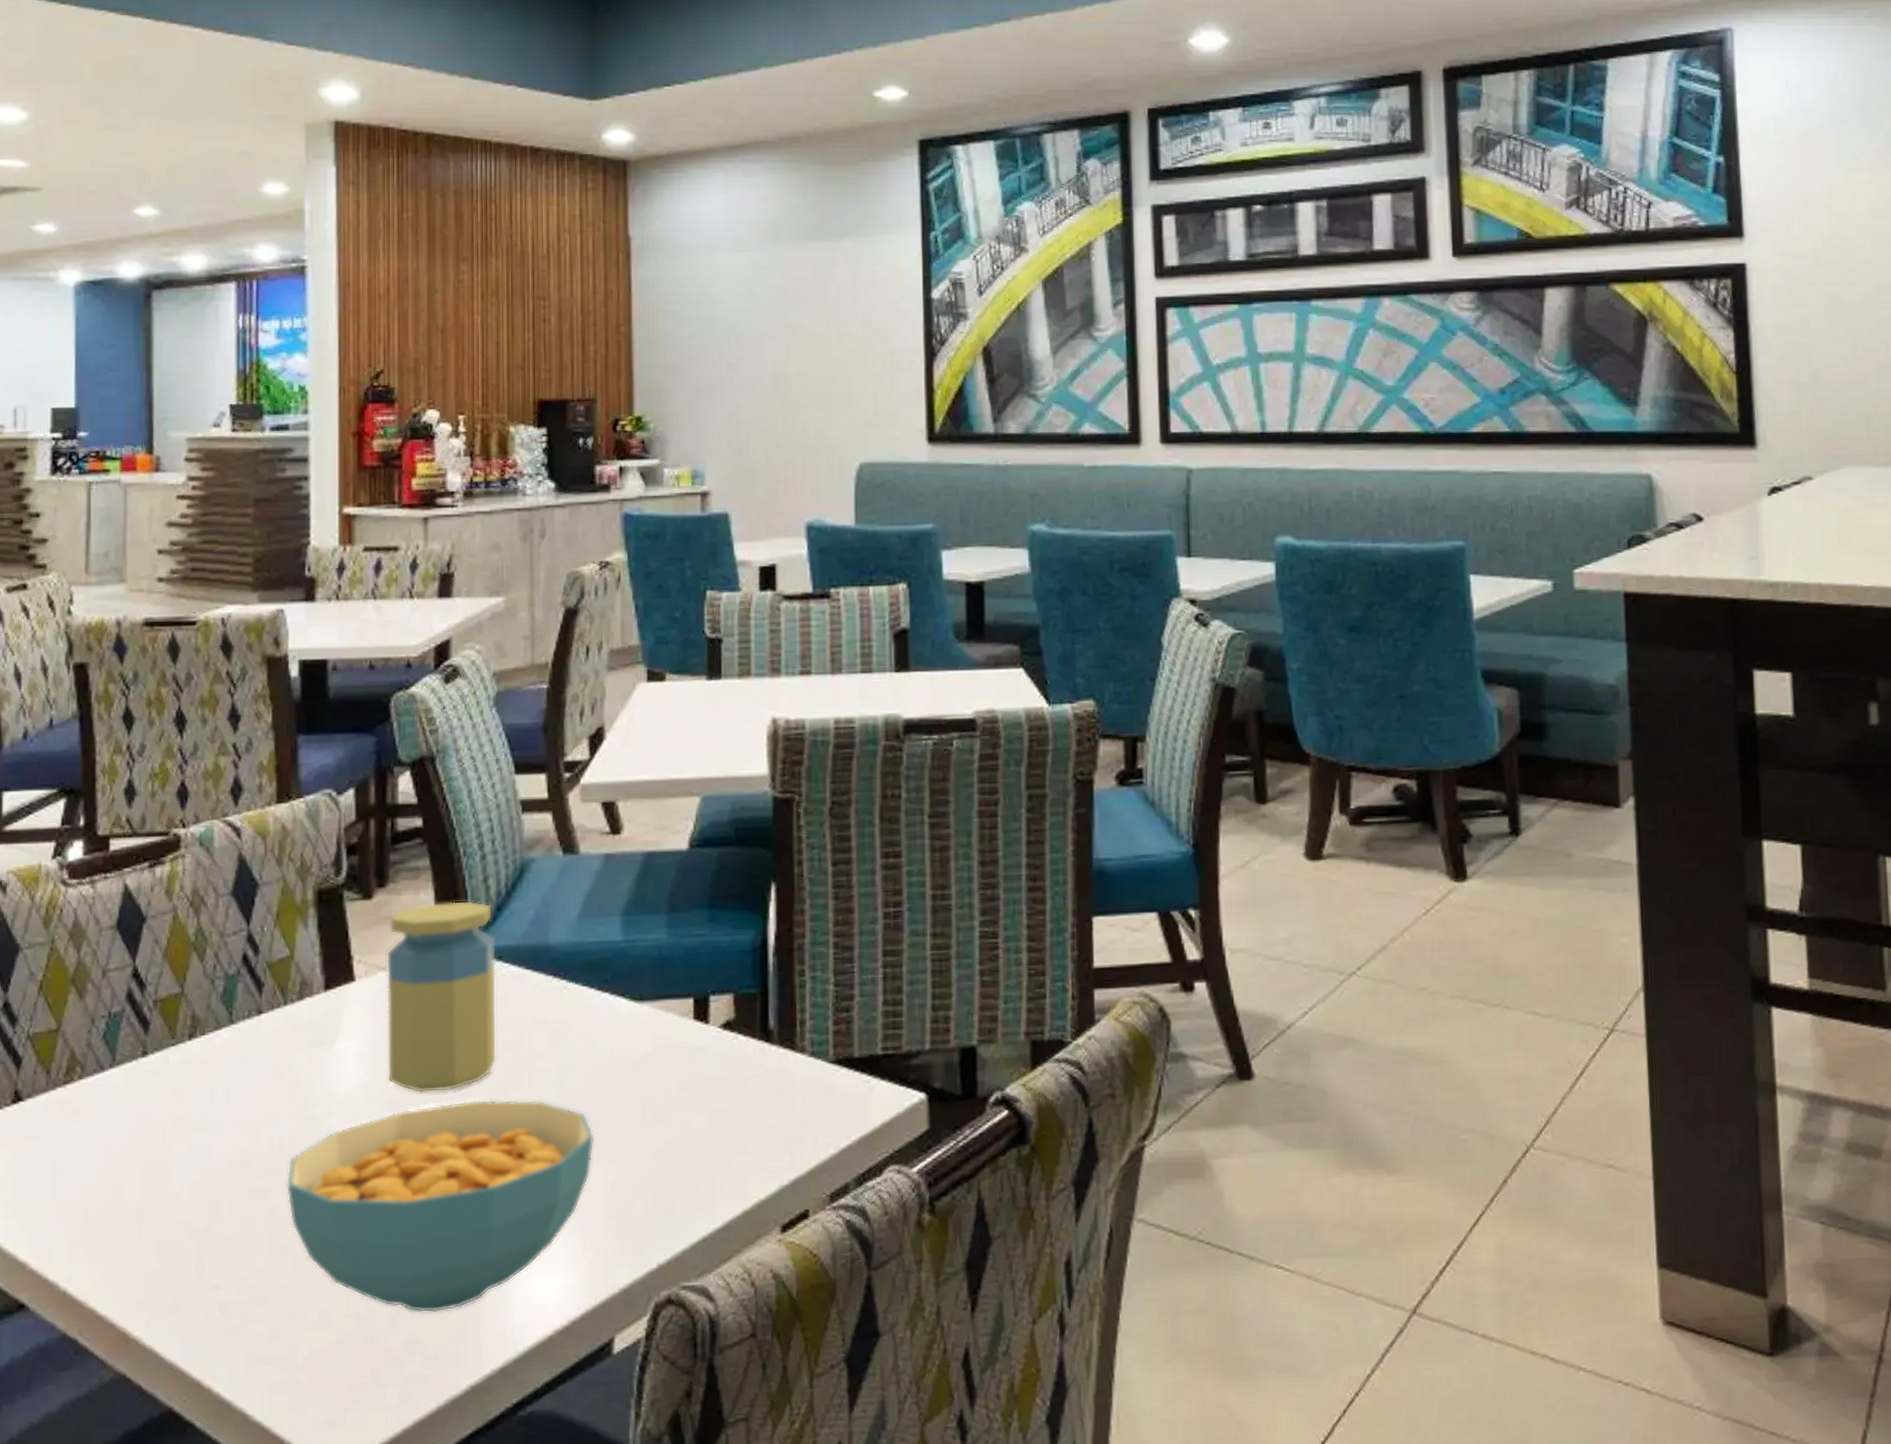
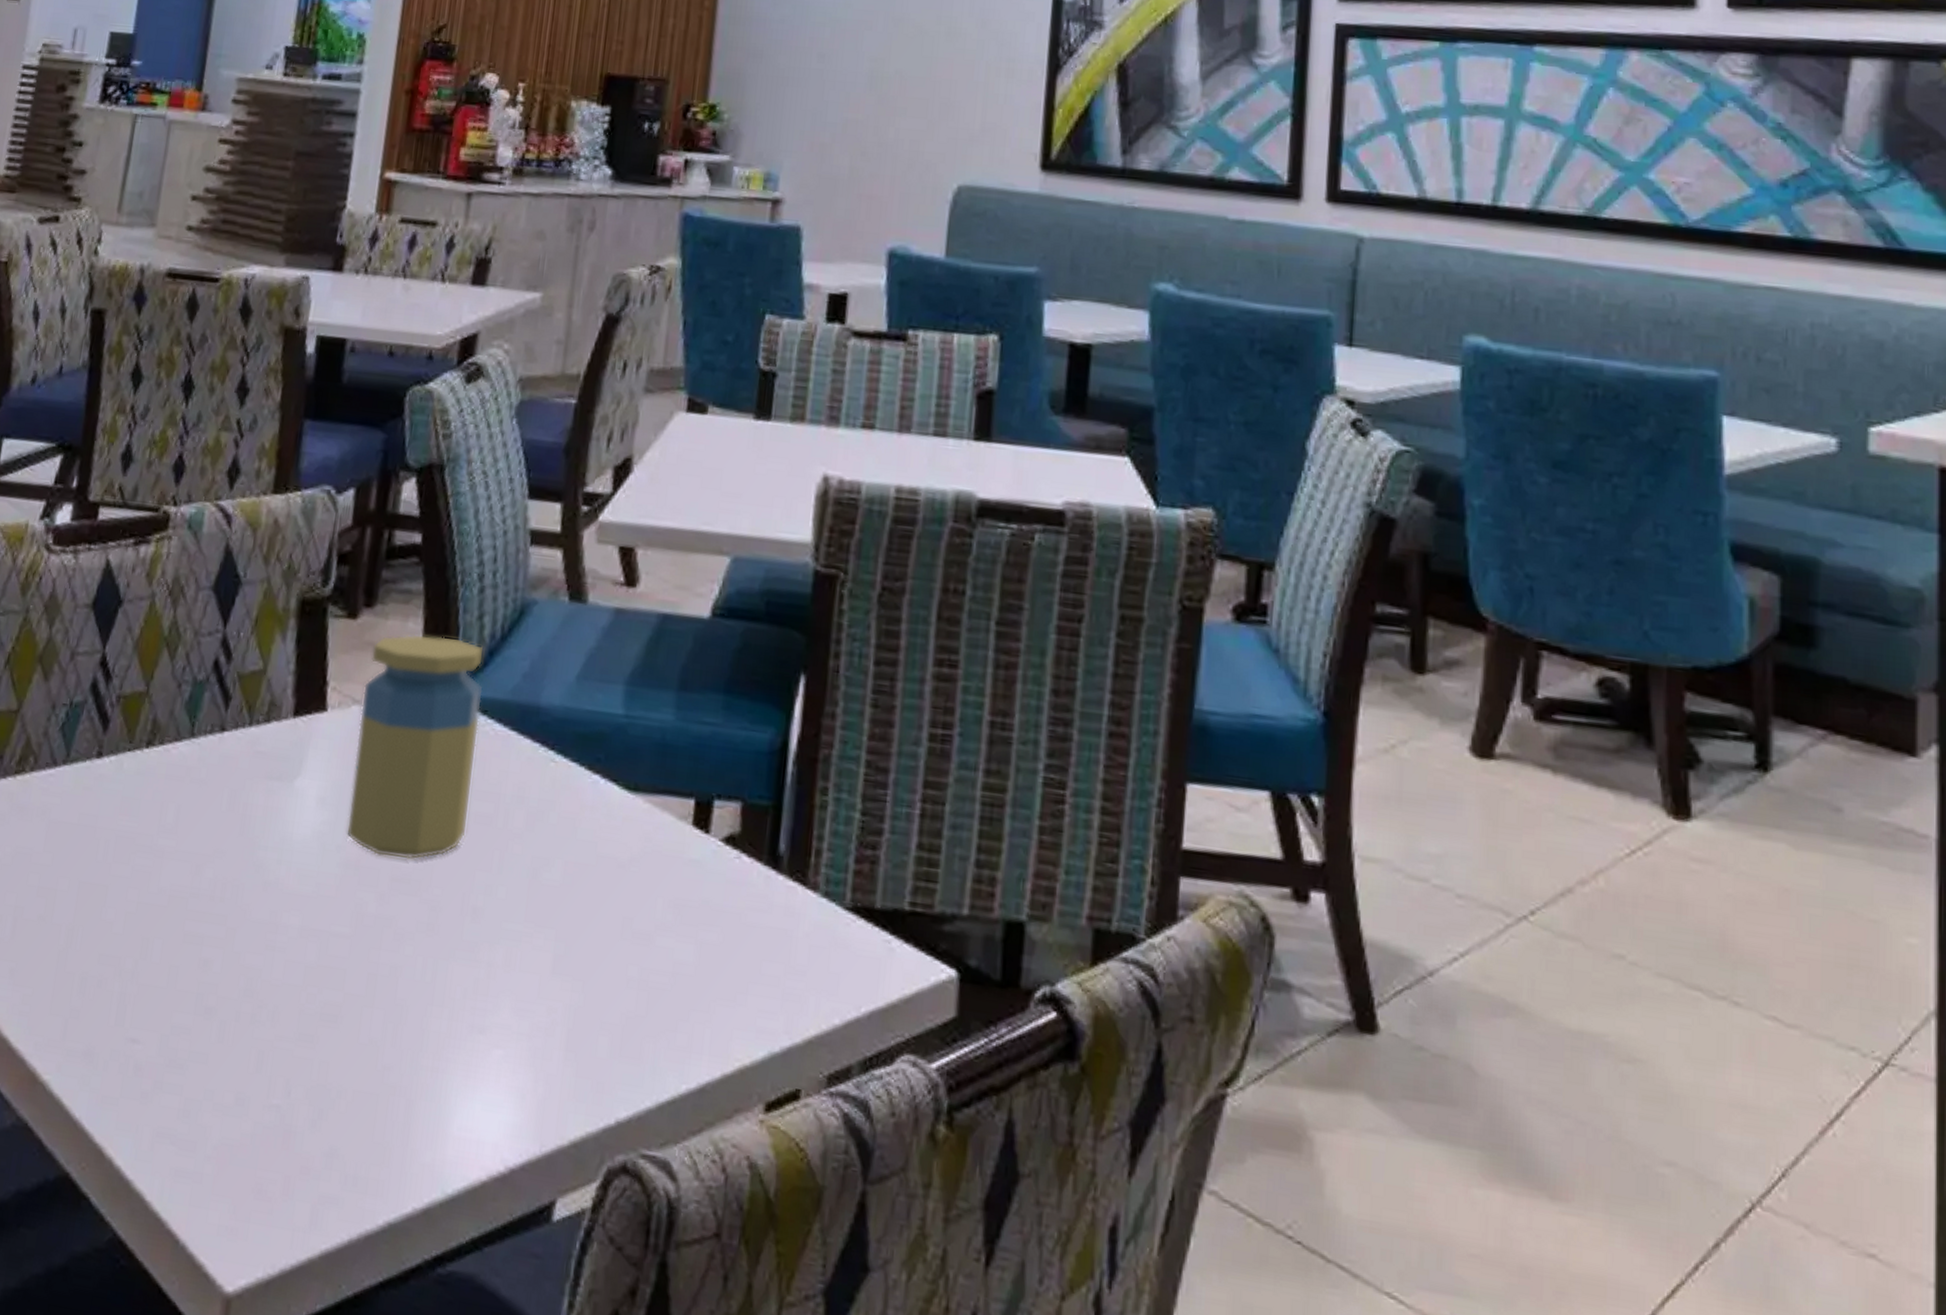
cereal bowl: present [286,1099,595,1313] -> none [222,872,564,1125]

